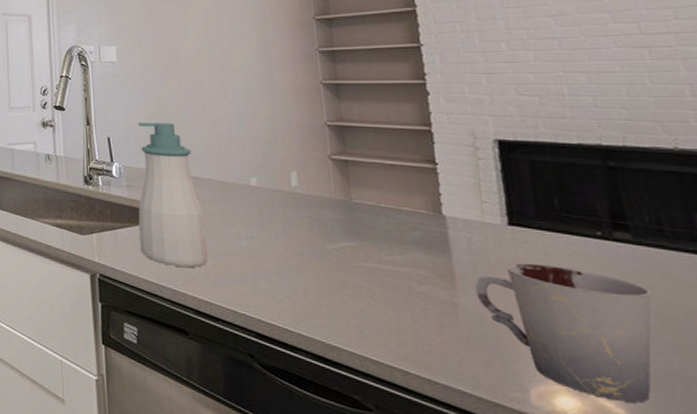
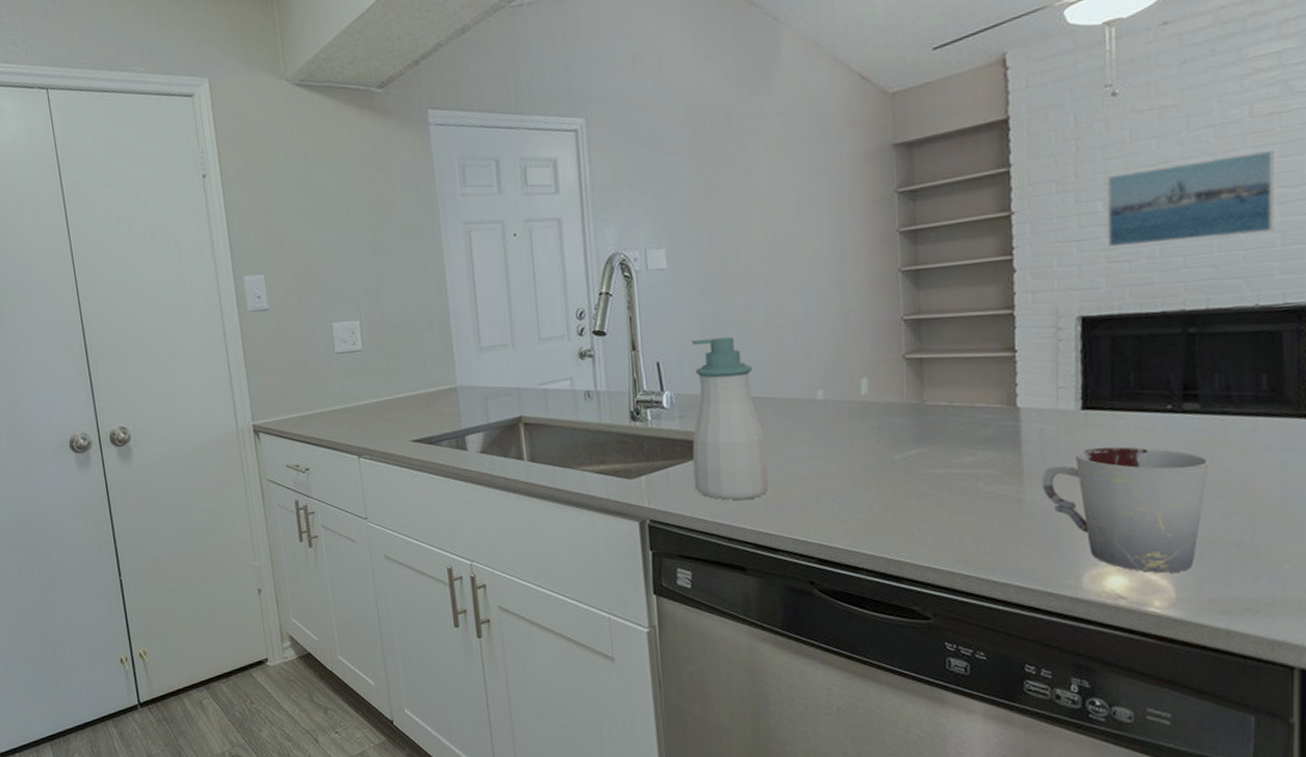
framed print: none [508,13,682,84] -> present [1106,151,1274,247]

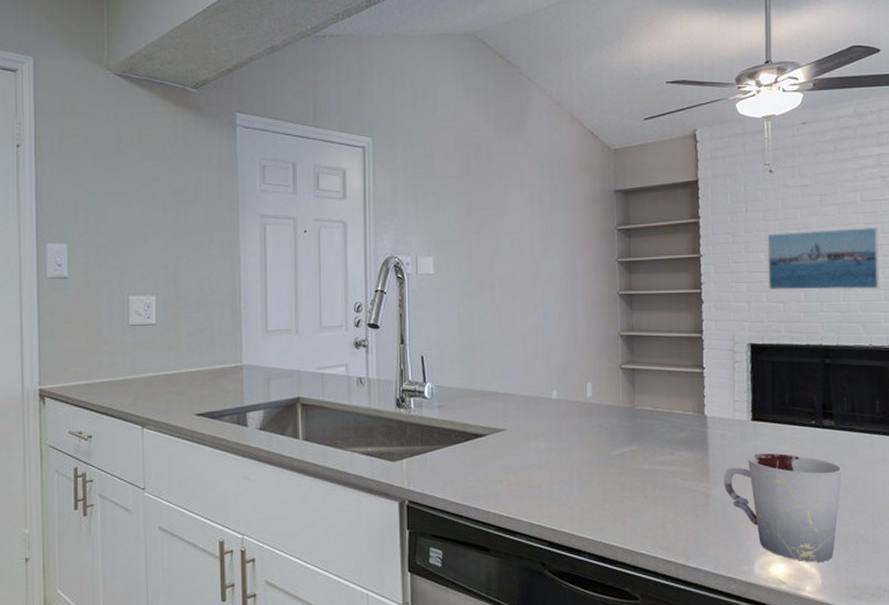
soap bottle: present [692,337,769,501] -> none [447,338,510,486]

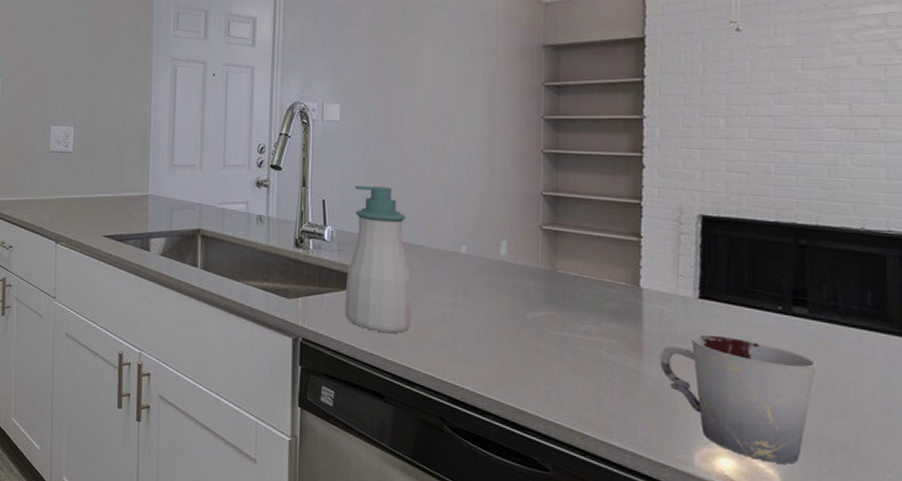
soap bottle: none [447,338,510,486] -> present [344,186,412,334]
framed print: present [767,228,880,290] -> none [727,95,880,165]

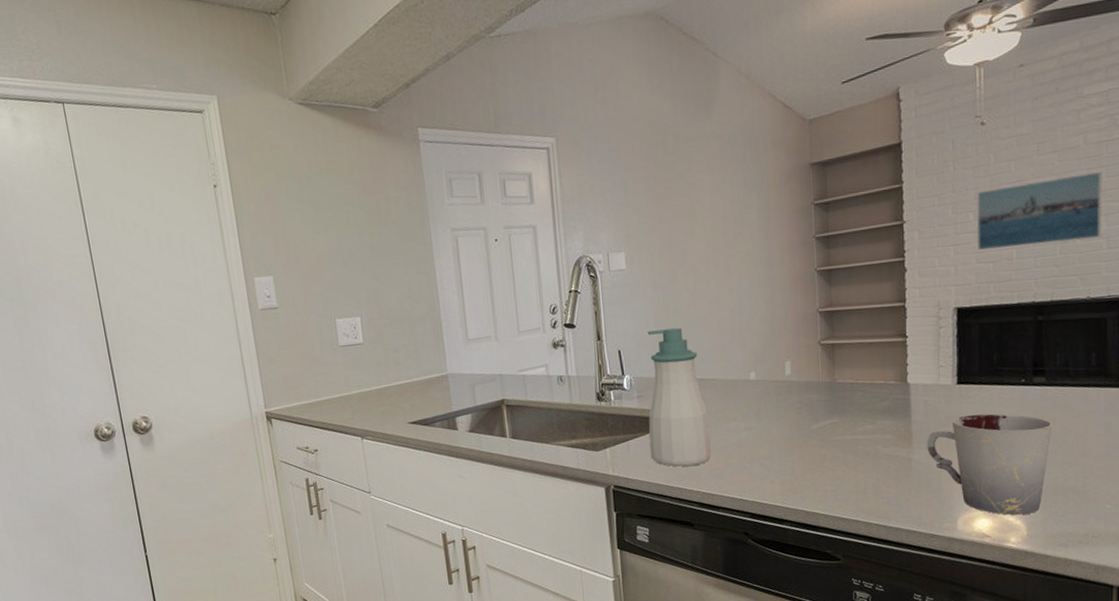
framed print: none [727,95,880,165] -> present [976,172,1102,250]

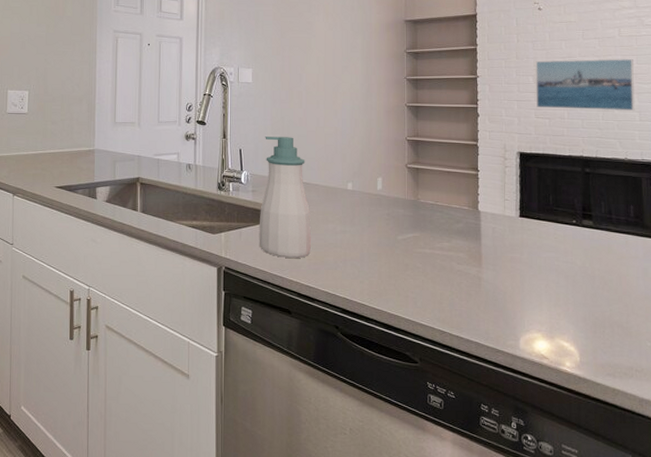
cup: present [927,413,1052,515] -> none [494,245,599,342]

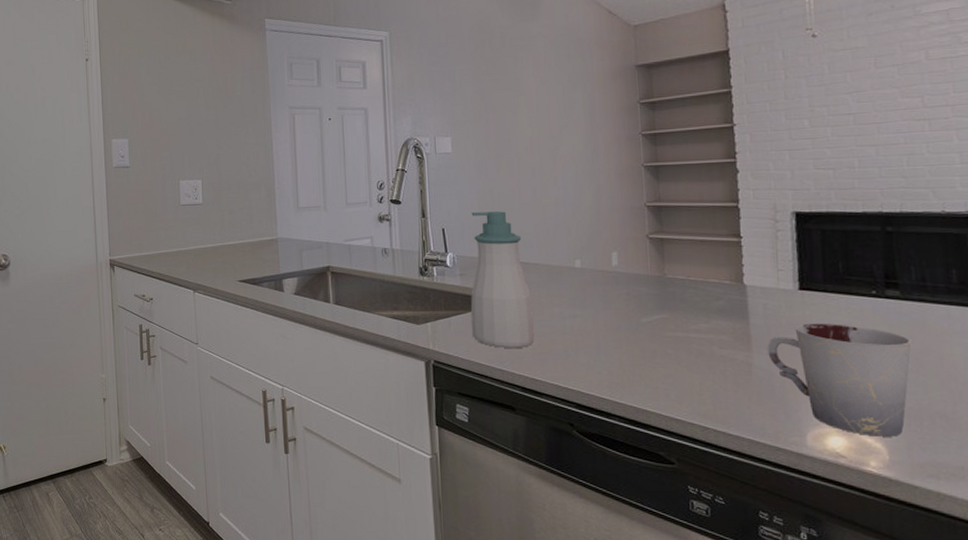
cup: none [494,245,599,342] -> present [768,323,912,437]
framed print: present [535,59,635,111] -> none [811,87,953,157]

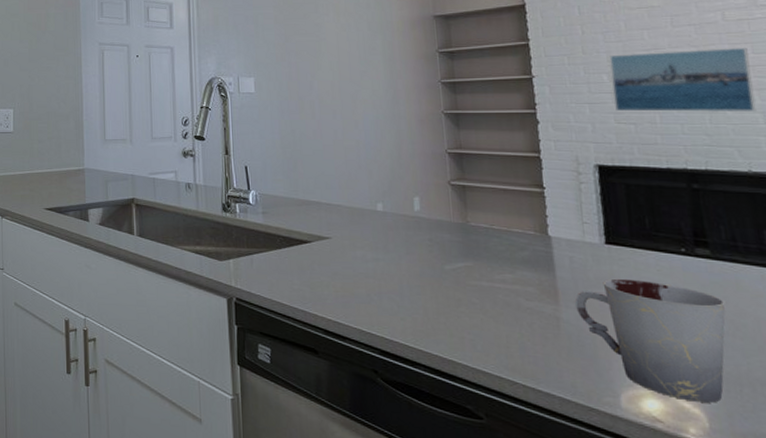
soap bottle: present [470,211,535,349] -> none [273,152,337,290]
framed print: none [811,87,953,157] -> present [609,48,756,113]

